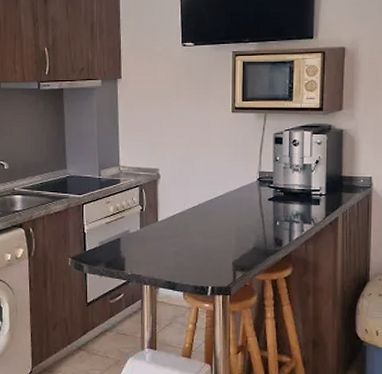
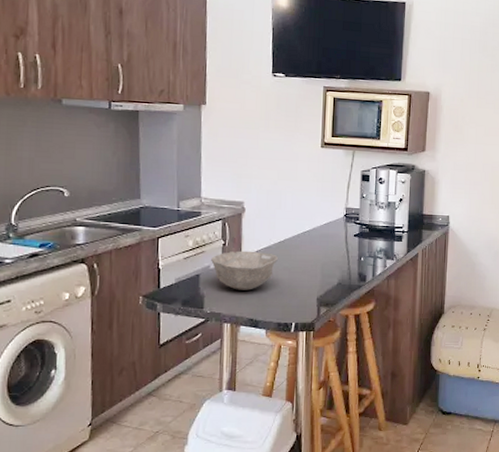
bowl: none [130,215,194,254] -> present [211,250,279,290]

